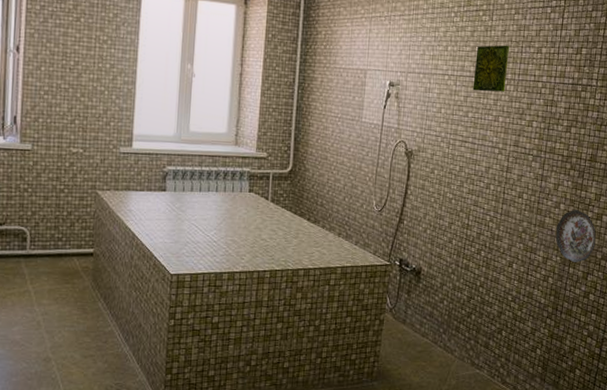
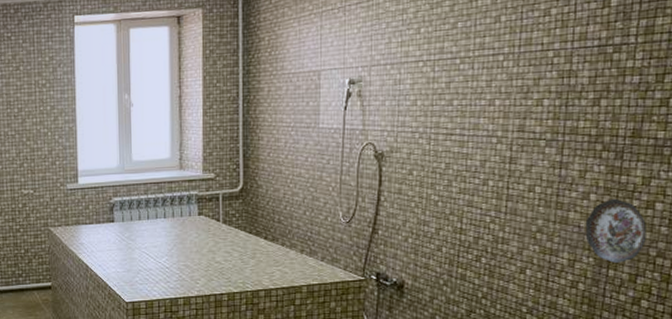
decorative tile: present [473,45,510,92] -> none [457,13,505,74]

